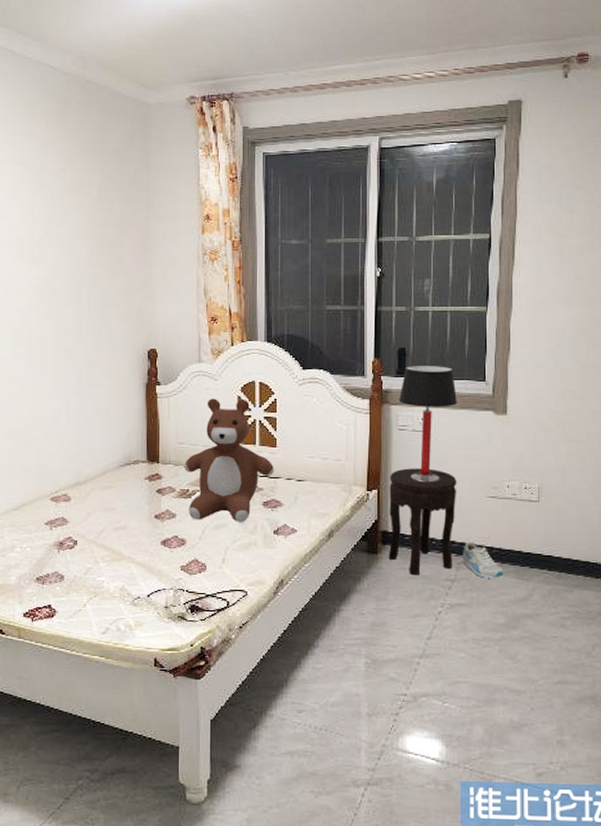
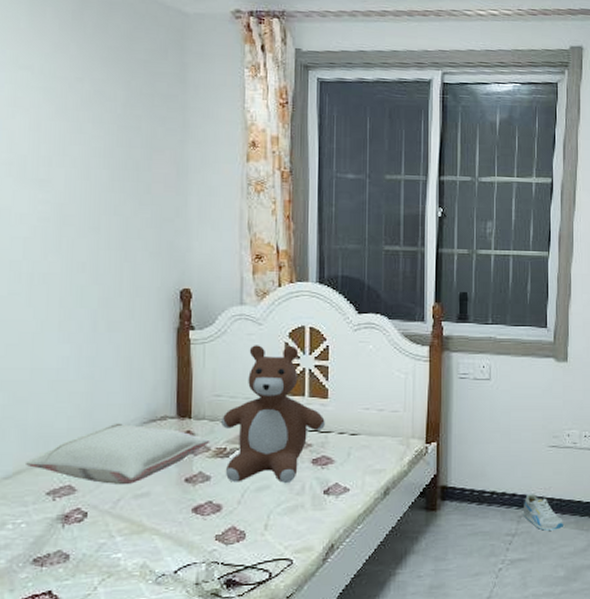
pillow: none [29,465,175,519] -> present [26,423,211,486]
side table: present [388,468,457,576] -> none [447,418,519,532]
table lamp: present [398,365,458,483] -> none [459,310,520,433]

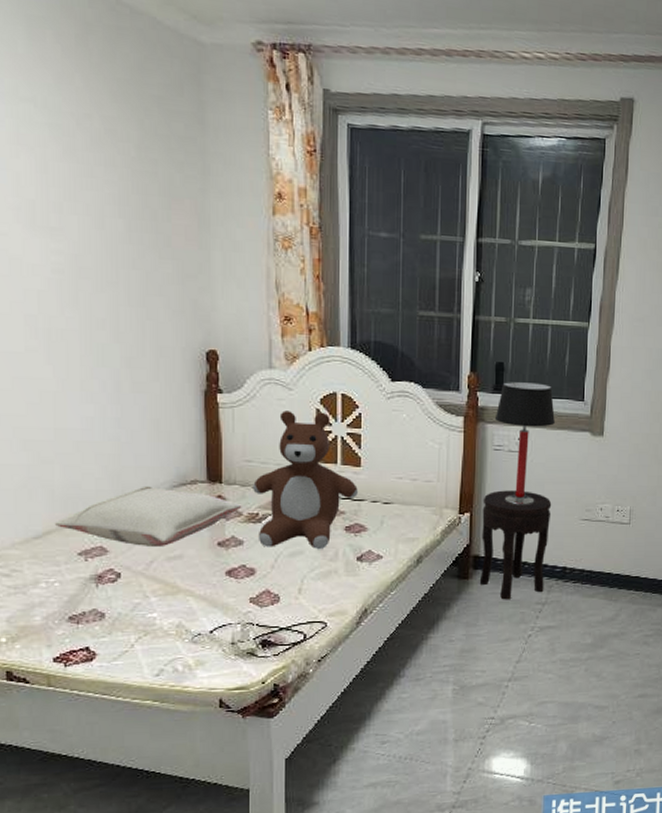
side table: none [447,418,519,532] -> present [479,490,552,600]
table lamp: none [459,310,520,433] -> present [494,381,556,505]
sneaker: present [523,494,564,531] -> none [553,565,594,600]

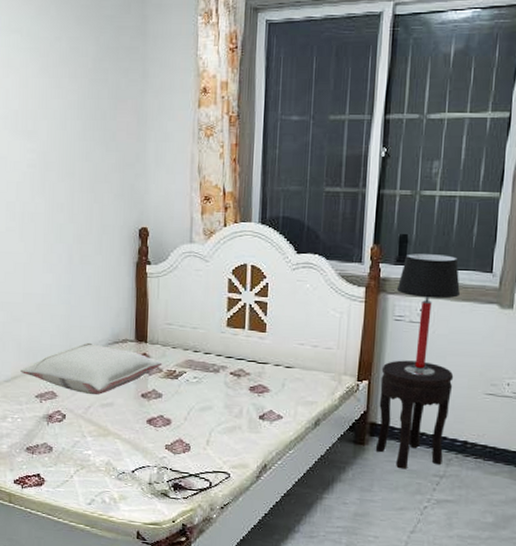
teddy bear: present [253,410,358,549] -> none [172,280,262,406]

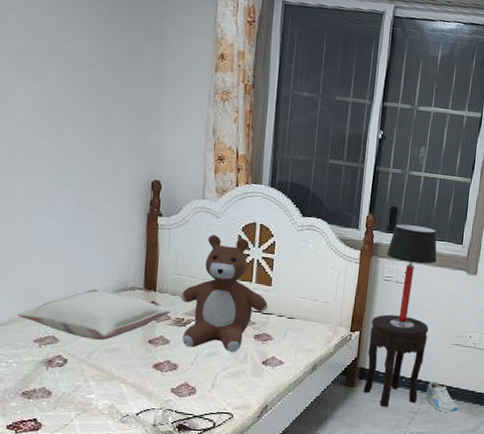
teddy bear: none [172,280,262,406] -> present [181,235,268,352]
sneaker: none [452,439,497,477] -> present [425,381,459,413]

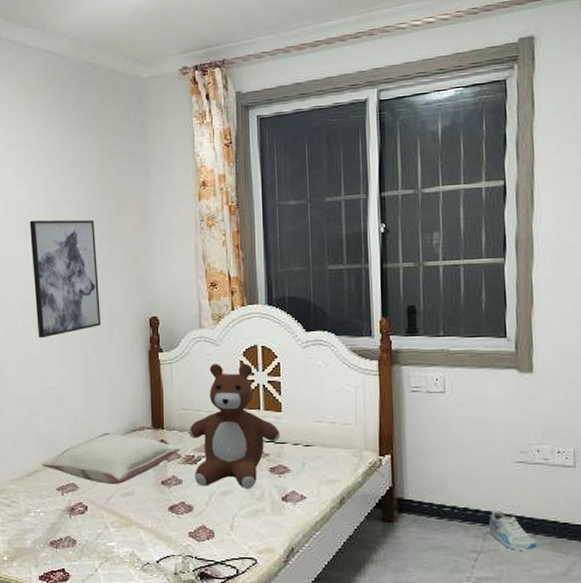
wall art: none [21,52,100,185] -> present [29,219,102,339]
side table: present [363,314,429,407] -> none [403,432,480,546]
table lamp: present [386,223,437,329] -> none [409,322,477,447]

